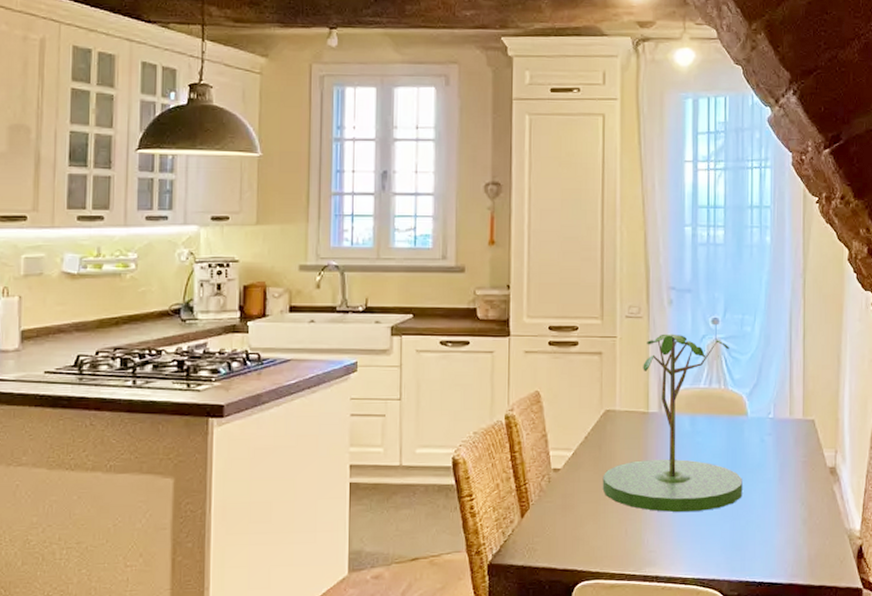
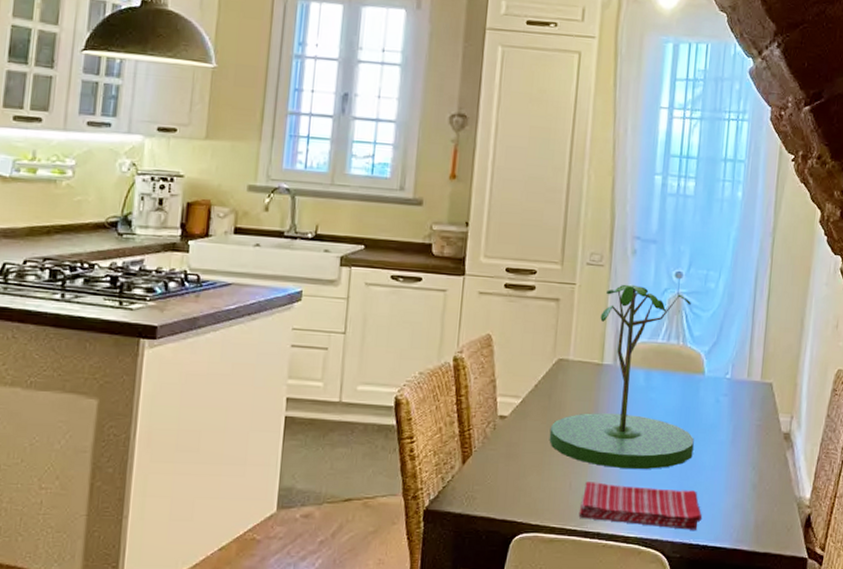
dish towel: none [636,527,757,568] -> present [578,481,703,530]

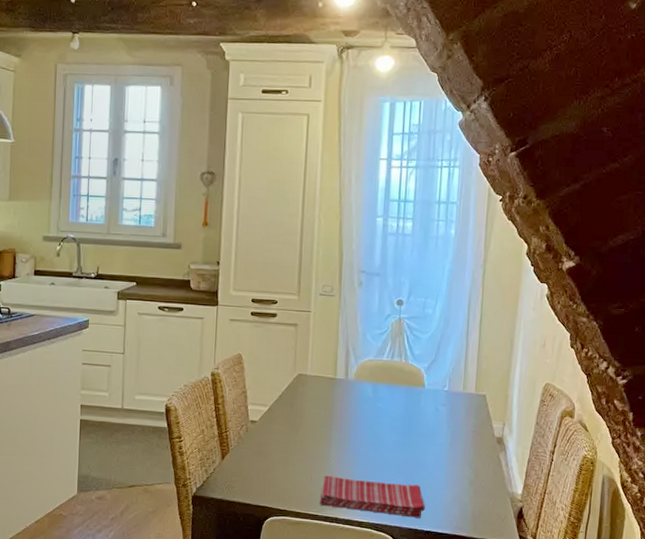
plant: present [549,284,694,469] -> none [292,311,417,466]

